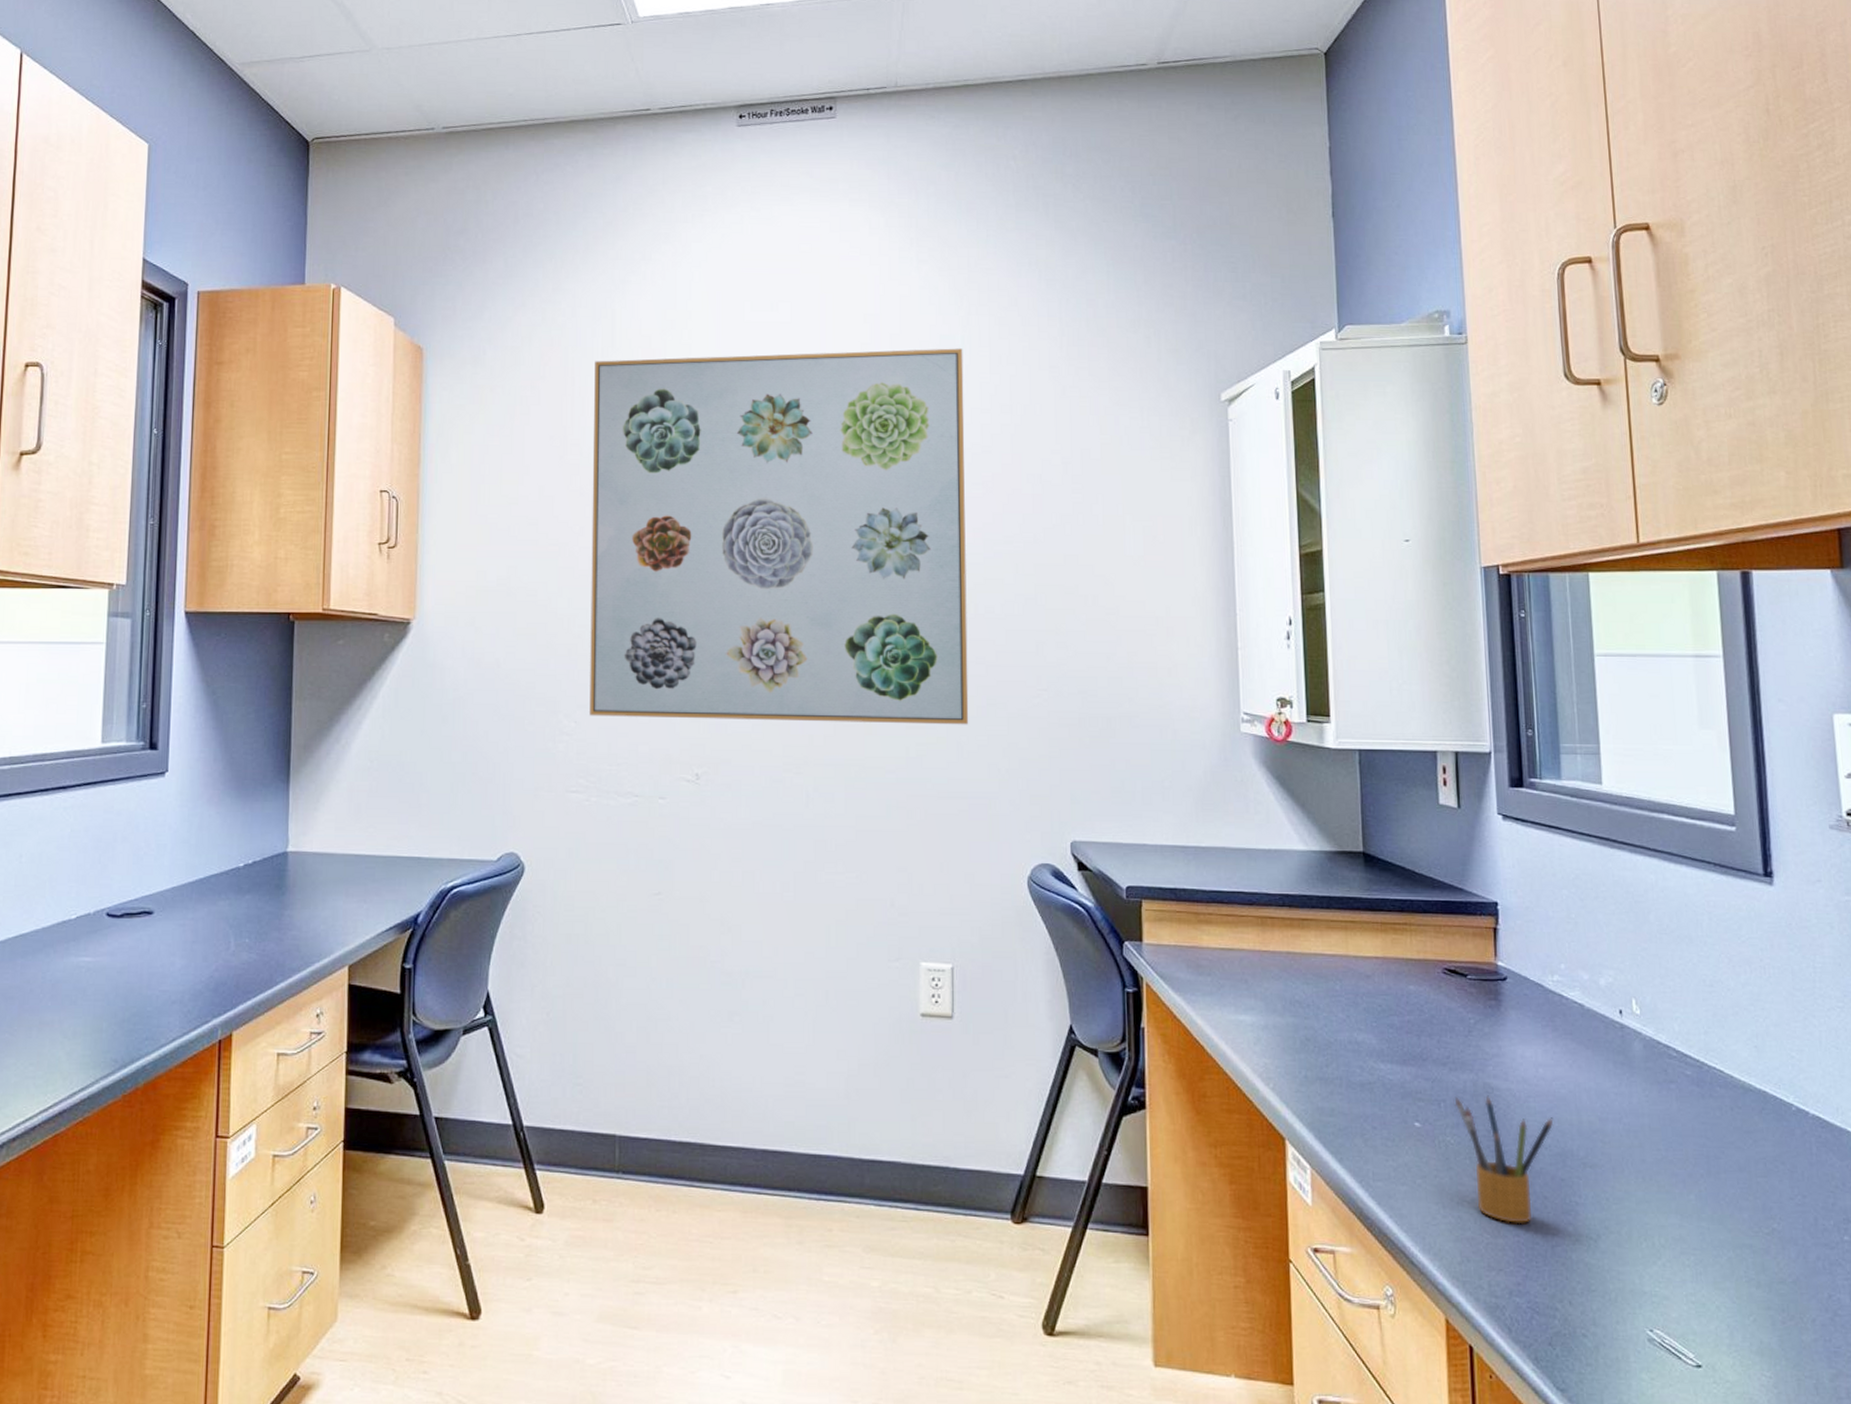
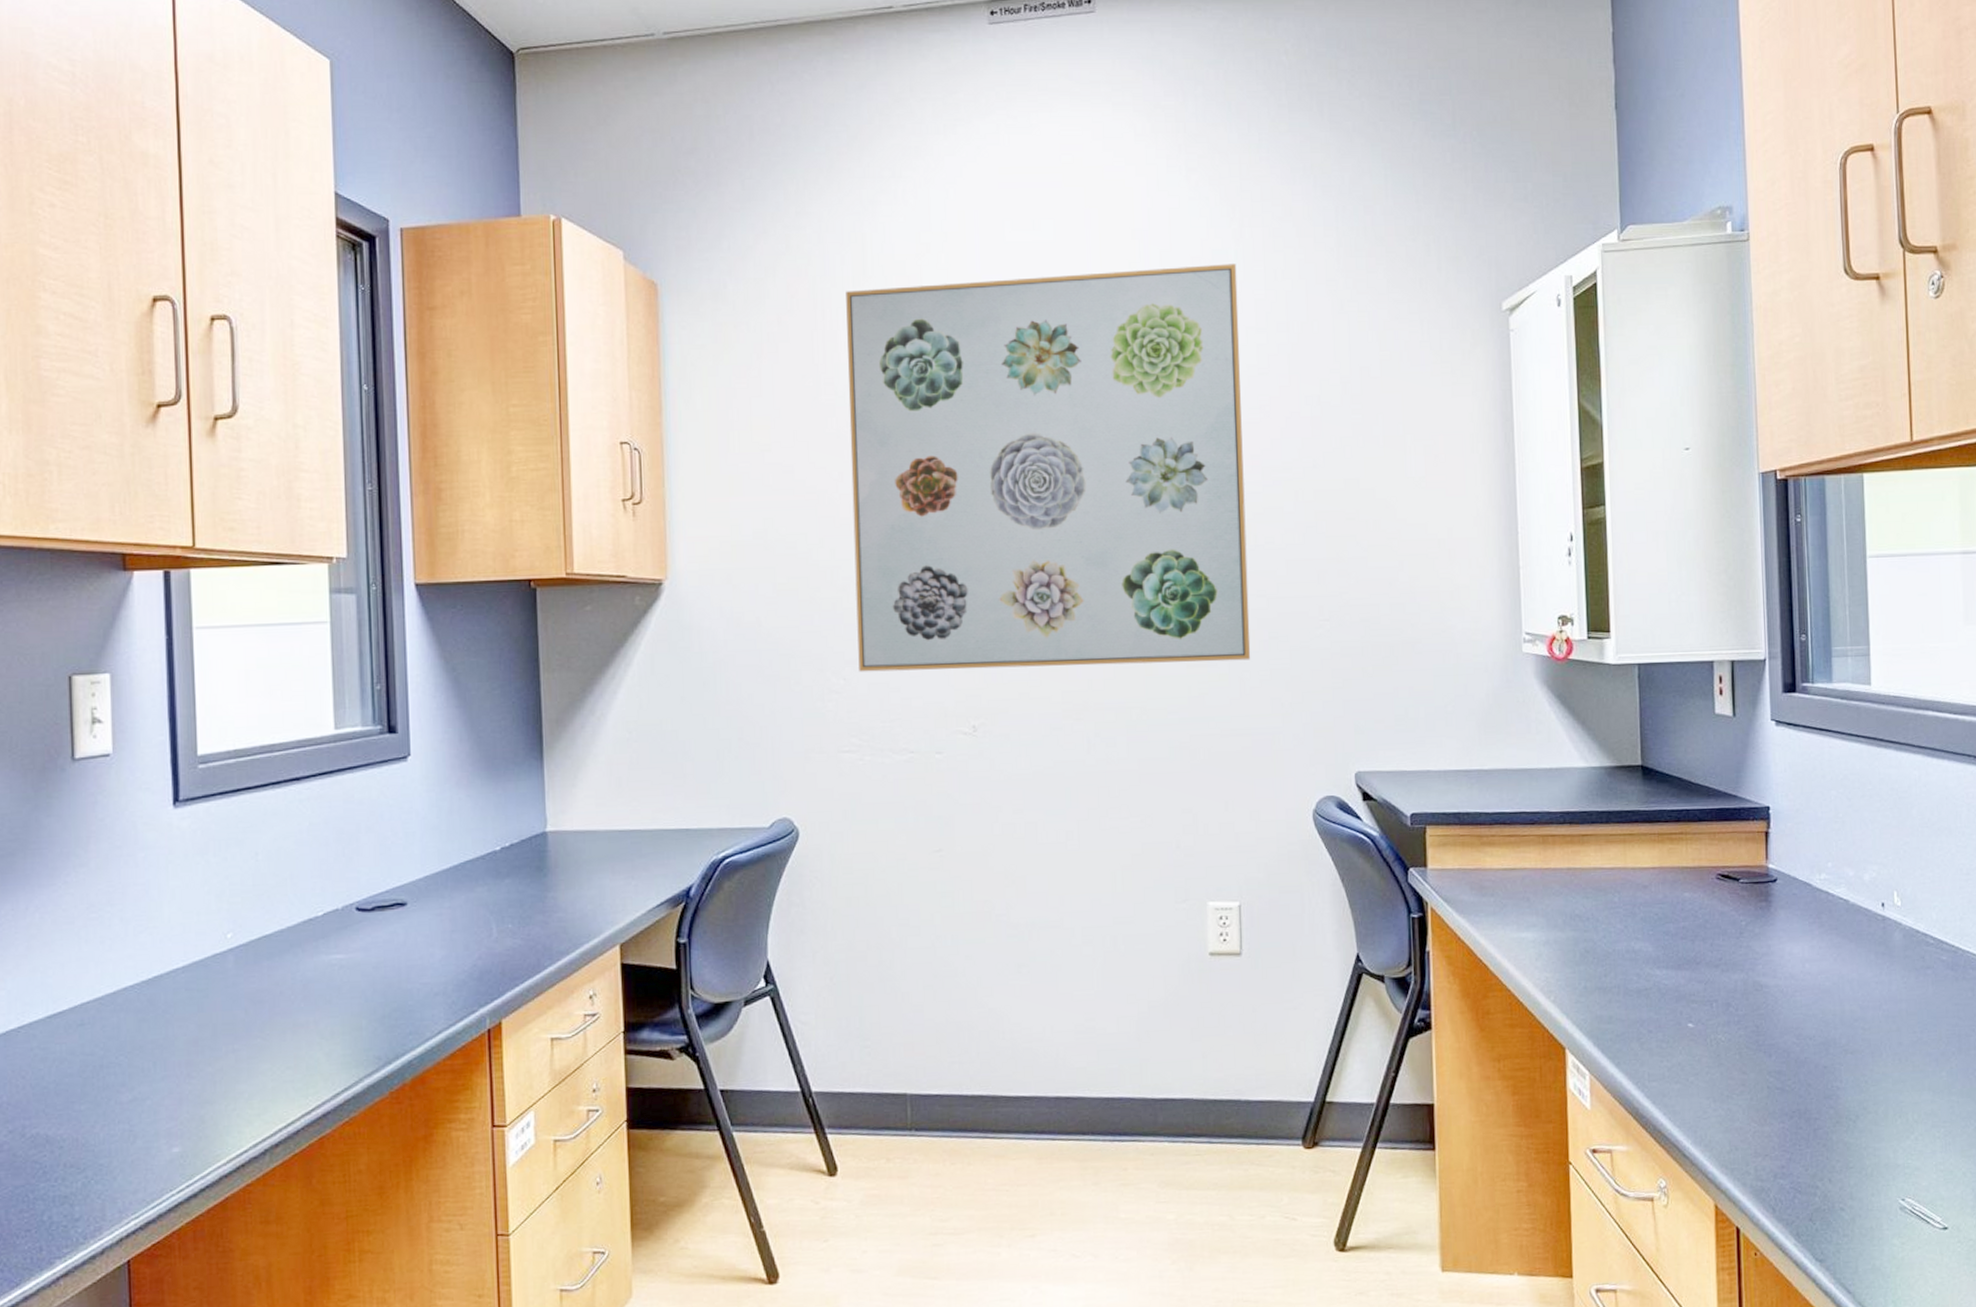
pencil box: present [1455,1095,1554,1223] -> none [1726,993,1818,1111]

